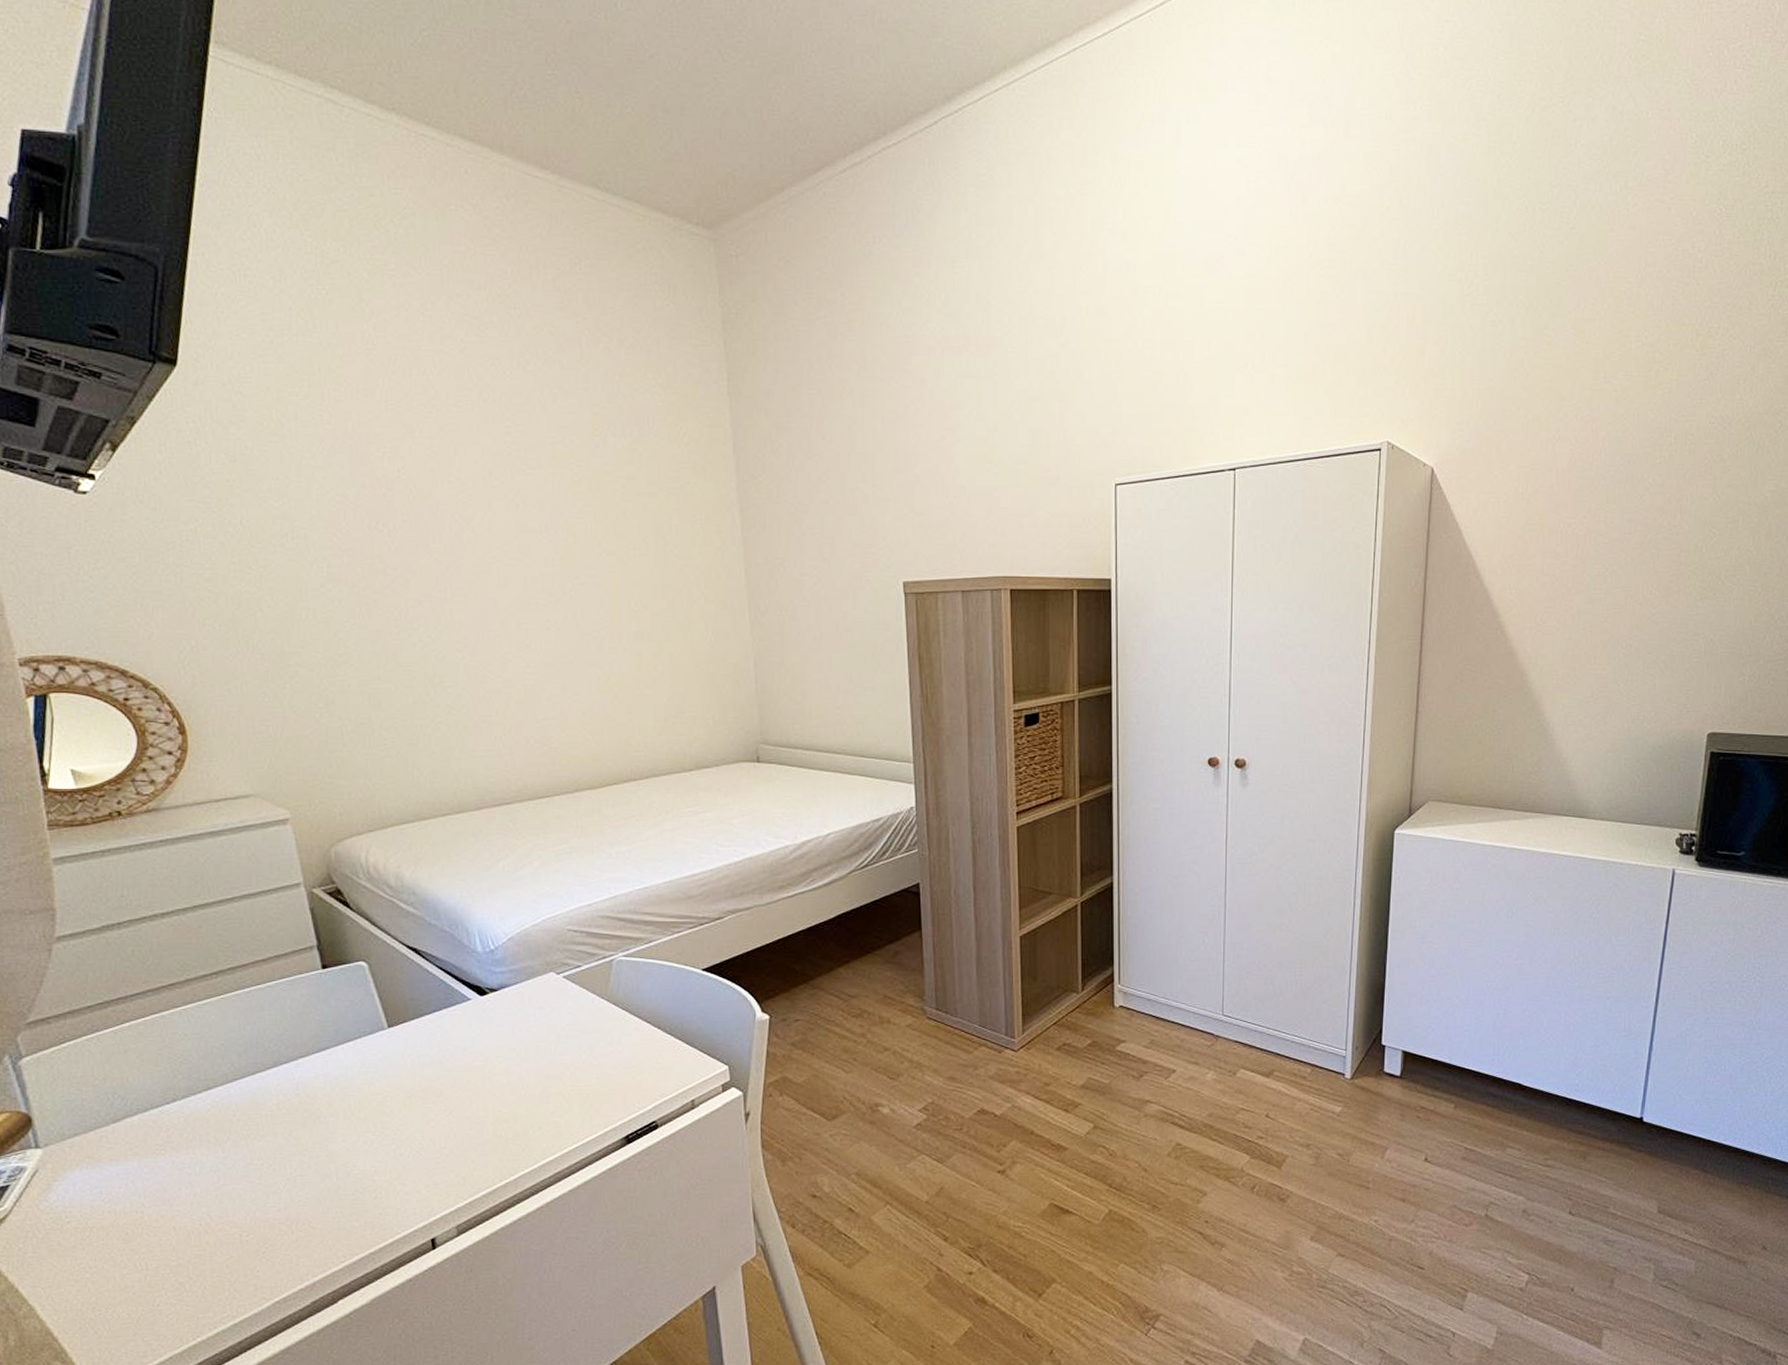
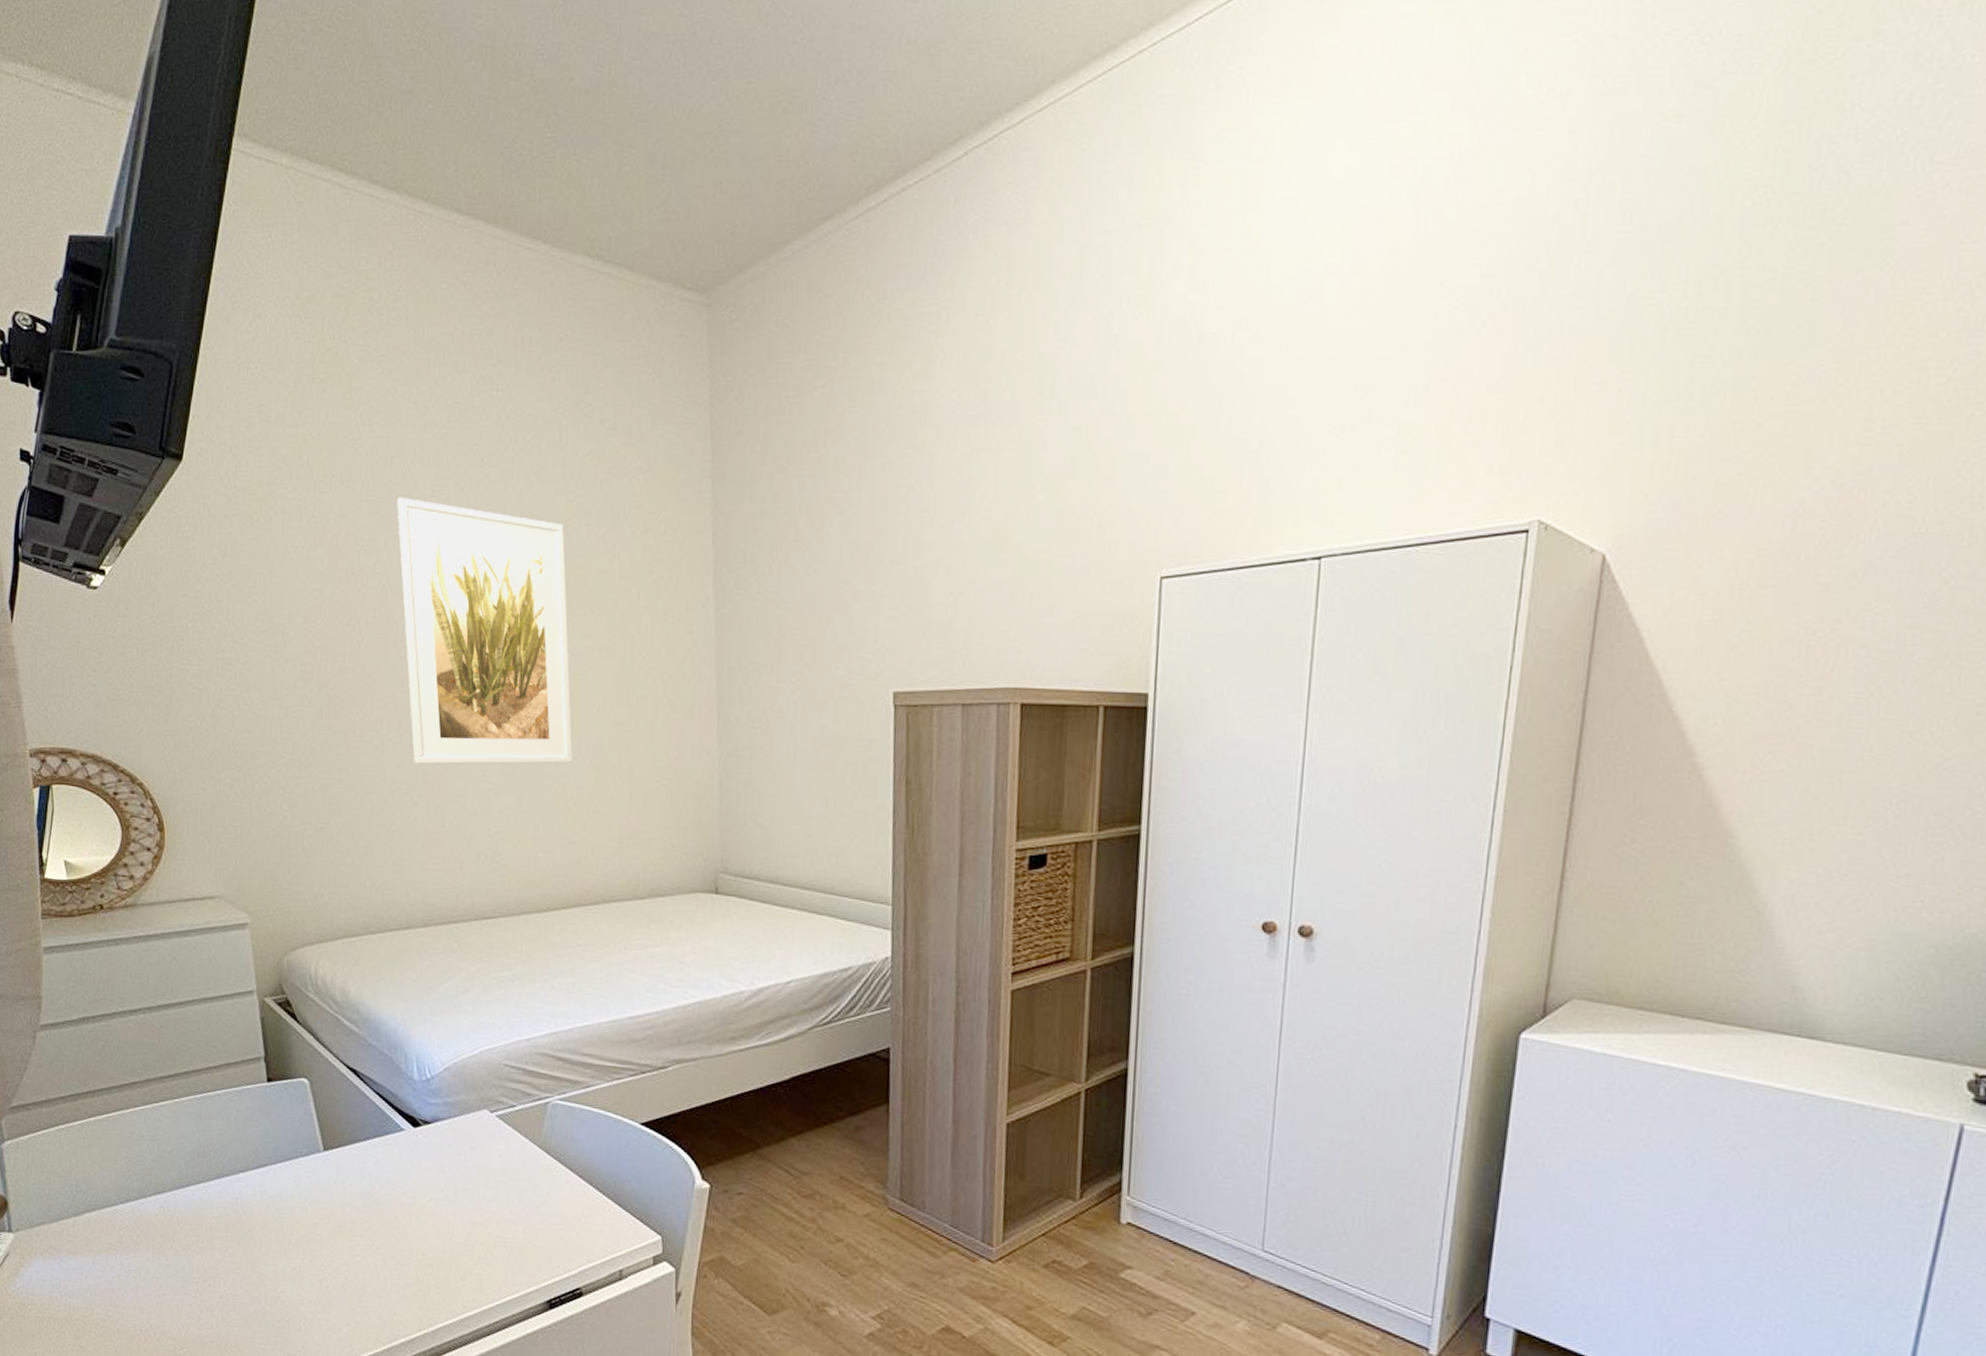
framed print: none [418,406,614,658] -> present [397,497,573,765]

